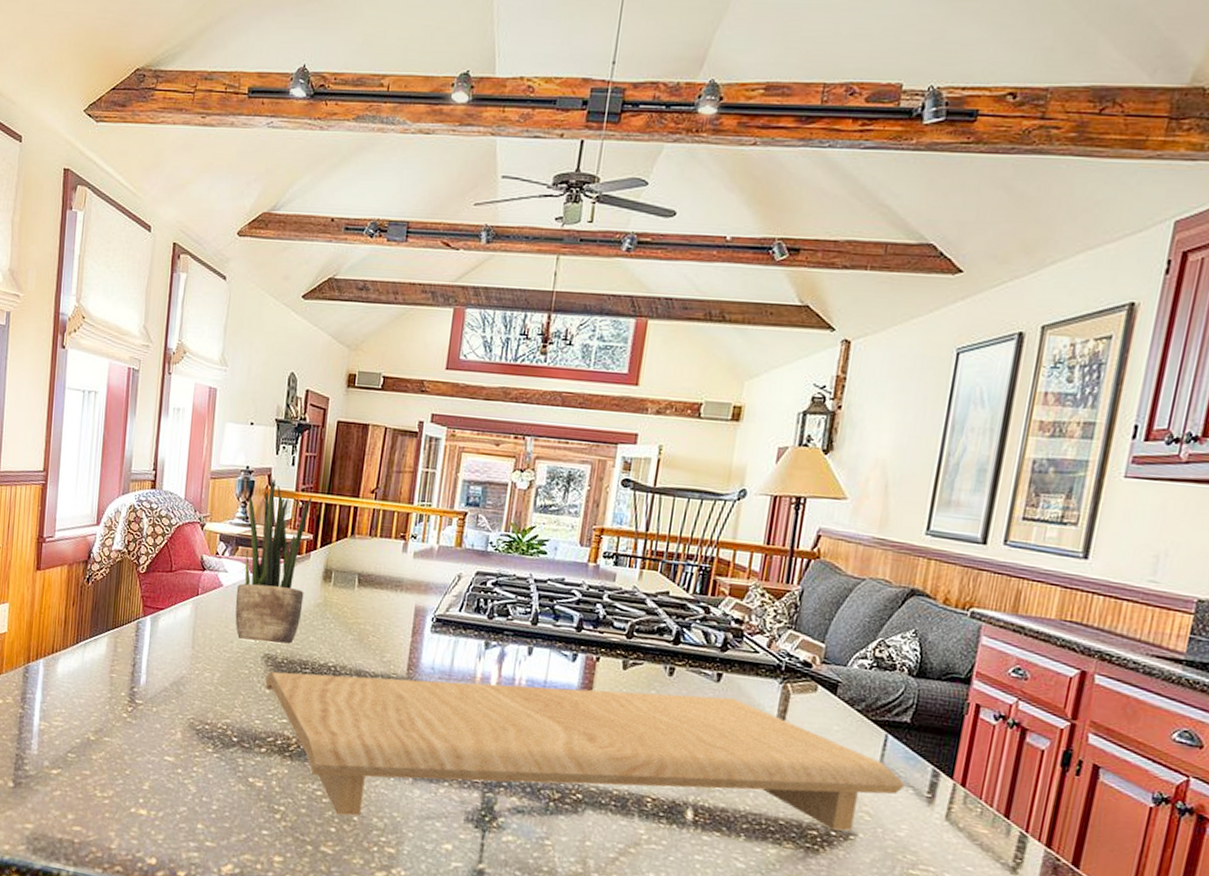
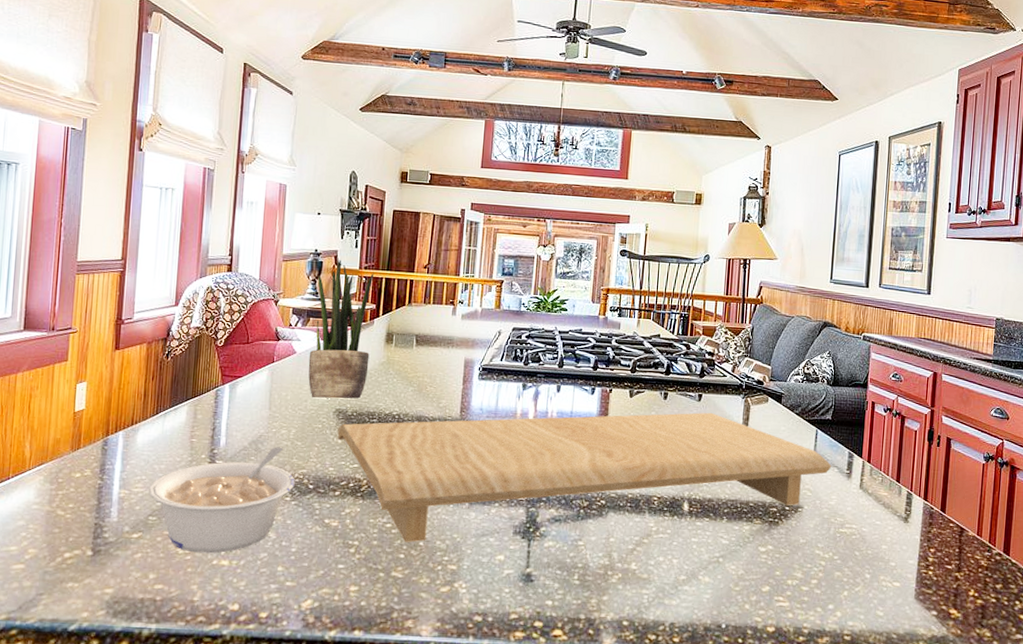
legume: none [68,691,218,802] -> present [149,447,295,554]

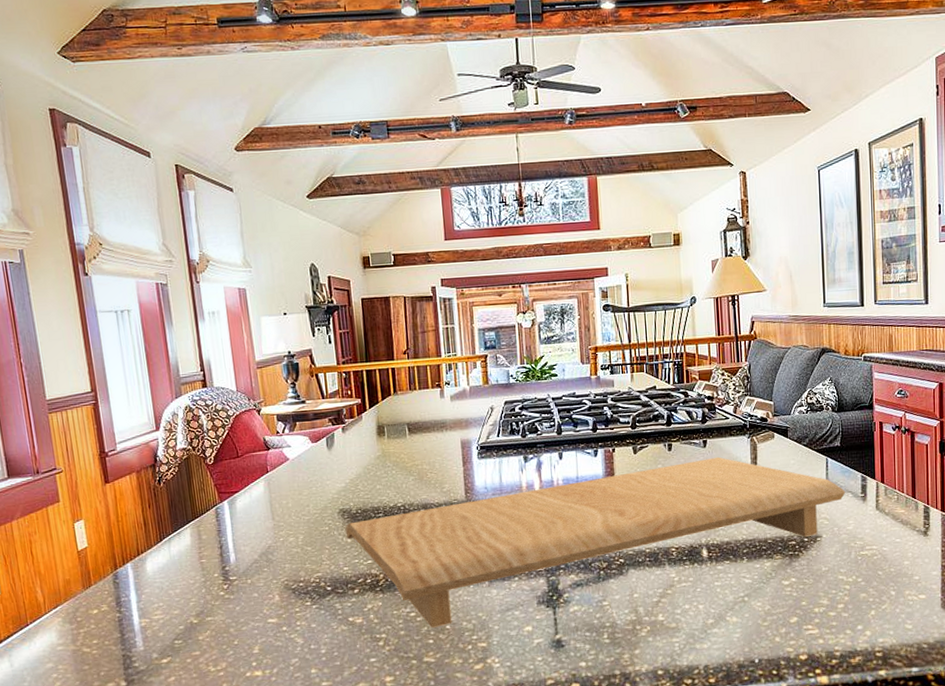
legume: present [149,447,295,554] -> none [169,554,313,669]
potted plant: present [308,259,374,399] -> none [296,358,365,501]

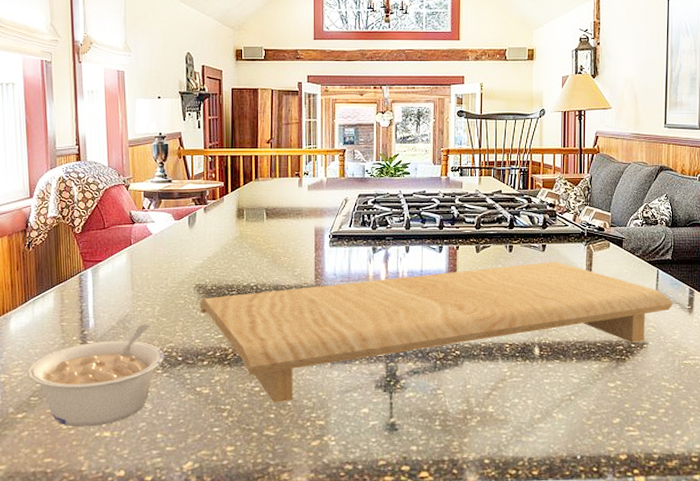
legume: none [169,554,313,669] -> present [27,324,164,427]

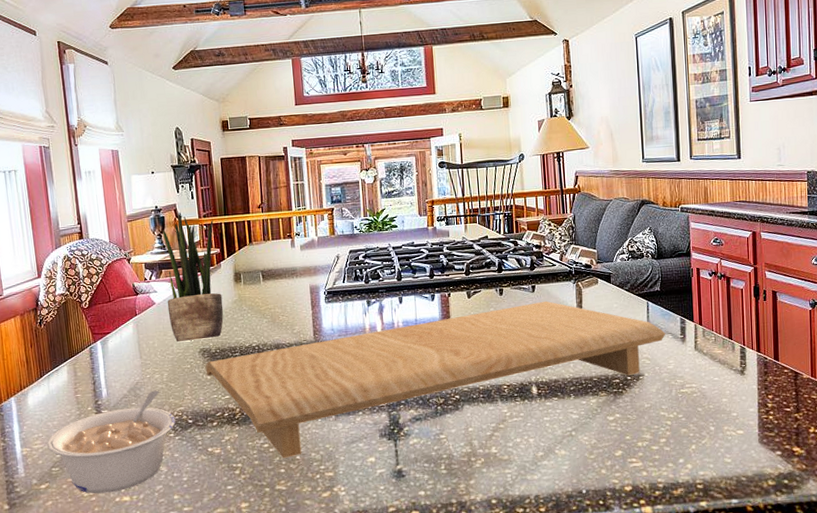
potted plant: none [164,140,223,275] -> present [162,212,224,342]

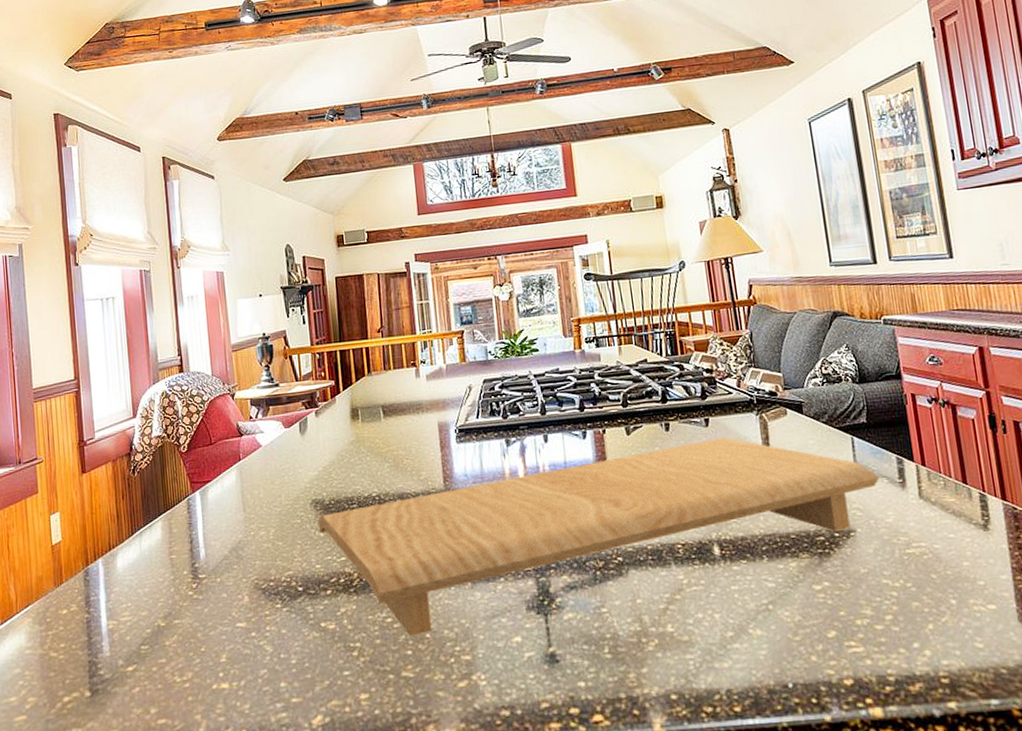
legume: present [47,390,176,494] -> none [136,550,283,679]
potted plant: present [162,212,224,342] -> none [270,339,339,491]

